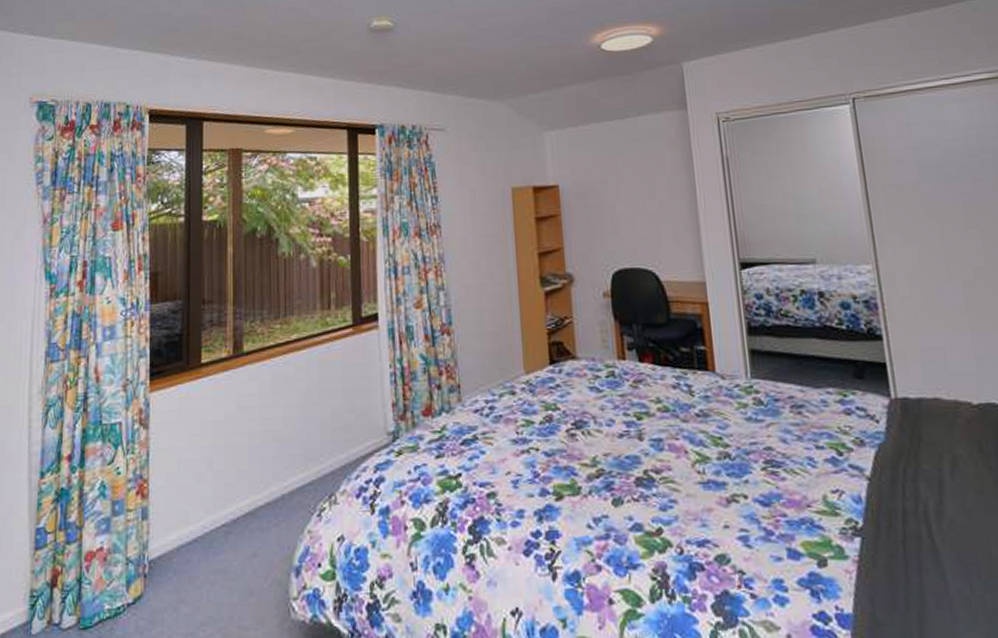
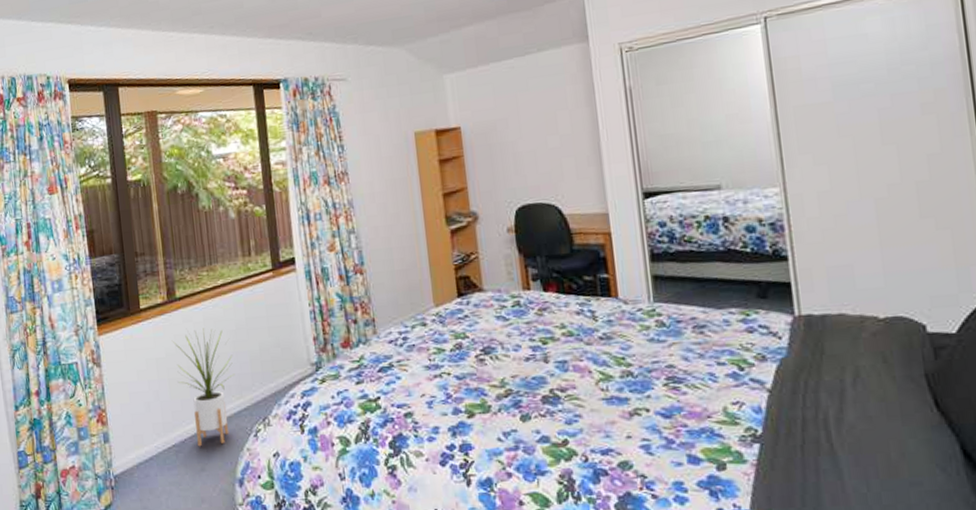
house plant: none [233,388,302,528] -> present [171,328,235,447]

